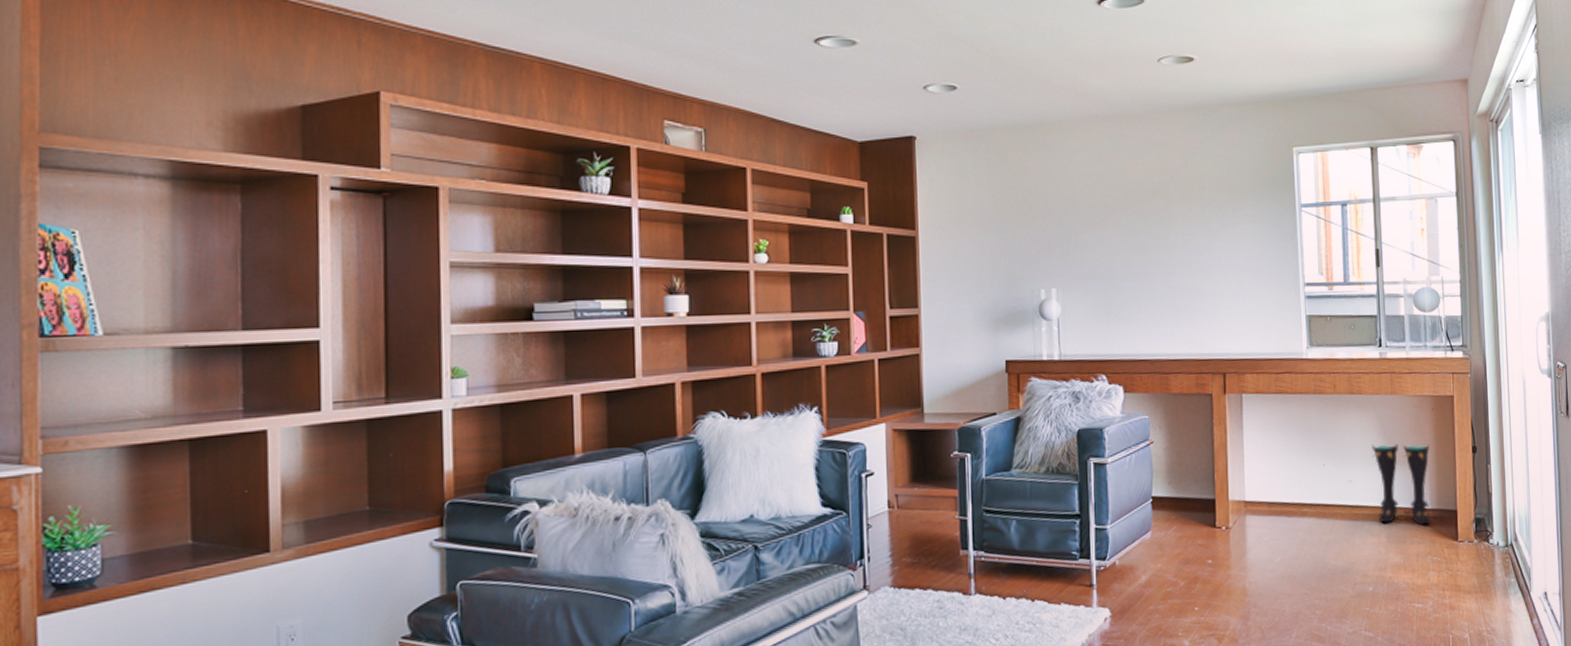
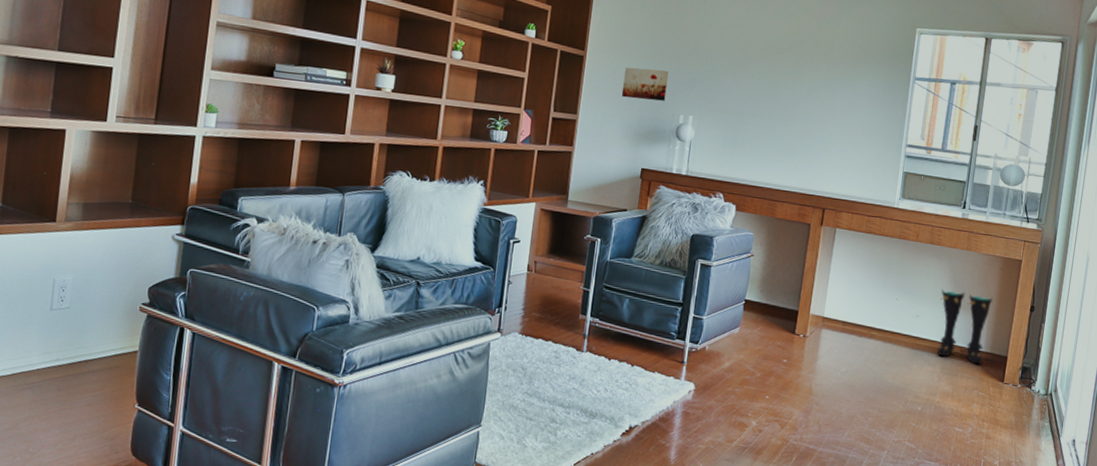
wall art: none [966,239,1021,279] -> present [621,67,669,101]

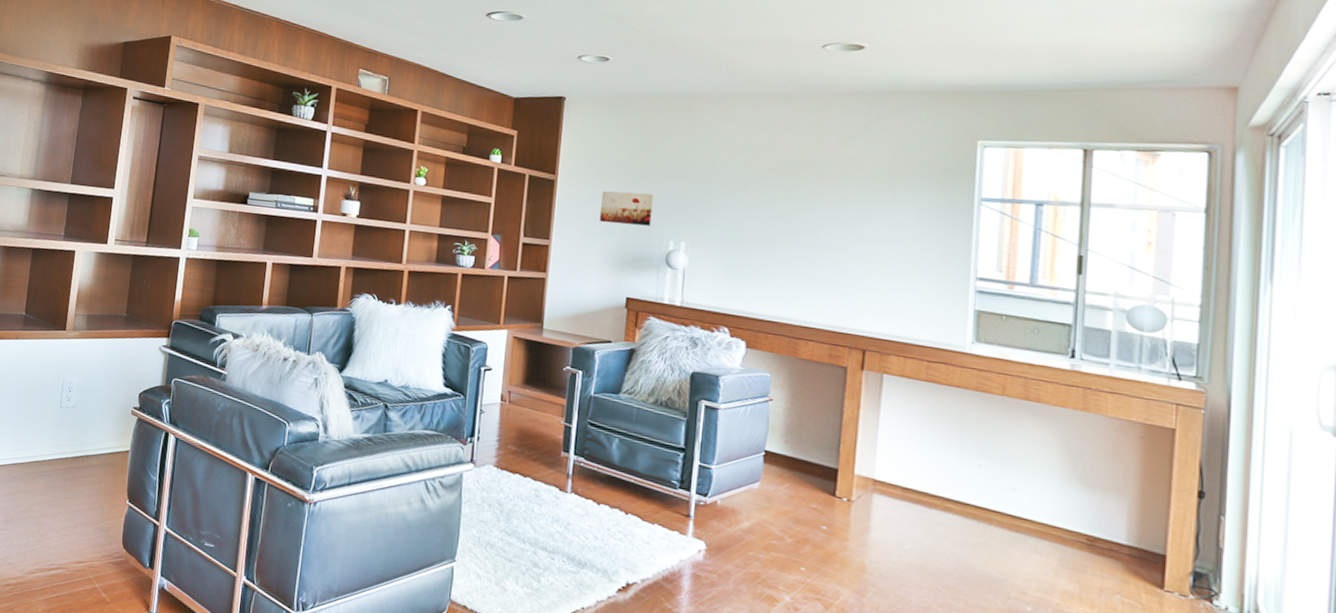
boots: present [937,290,993,365] -> none [1047,459,1132,562]

